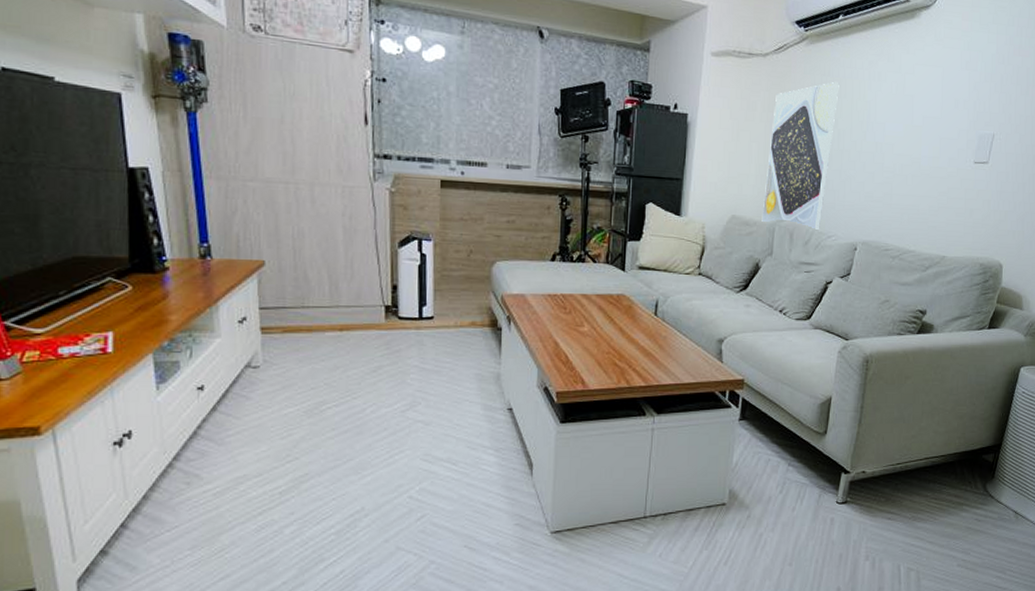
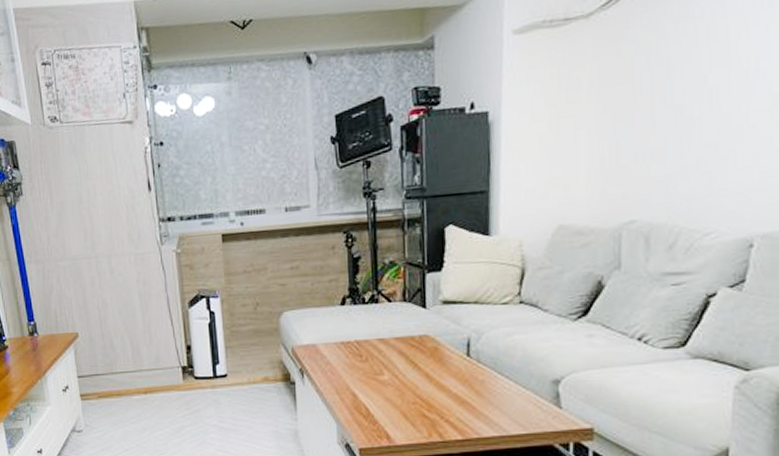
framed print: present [761,82,839,231] -> none [601,26,705,229]

